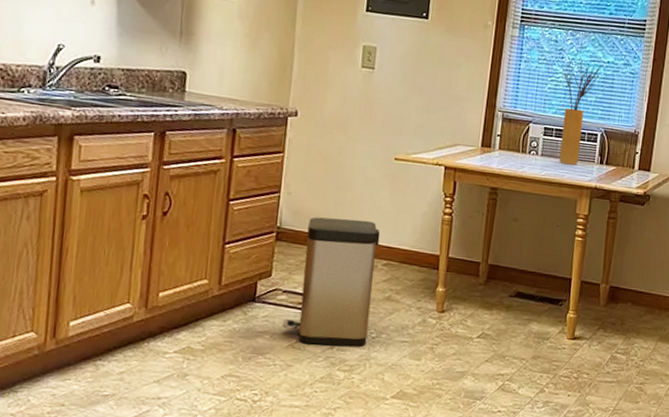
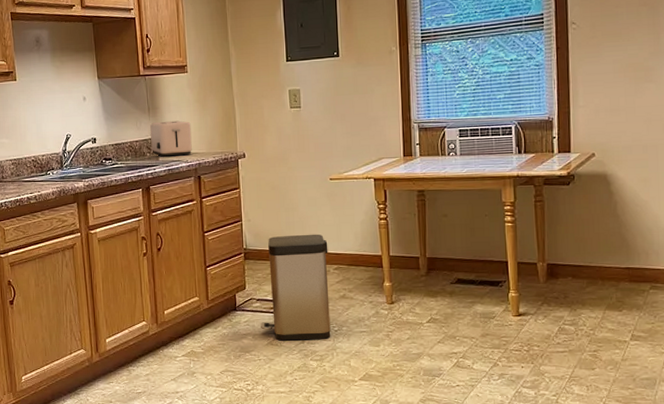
toaster: none [176,50,234,101] -> present [150,120,192,157]
vase: present [559,60,602,166] -> none [470,63,506,160]

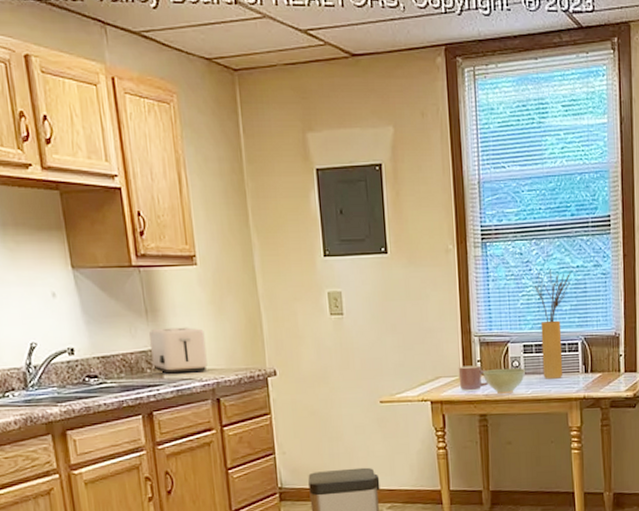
mug: none [399,148,426,171] -> present [458,365,488,393]
bowl: none [420,150,462,173] -> present [482,368,526,395]
vase: none [470,63,506,160] -> present [535,269,572,379]

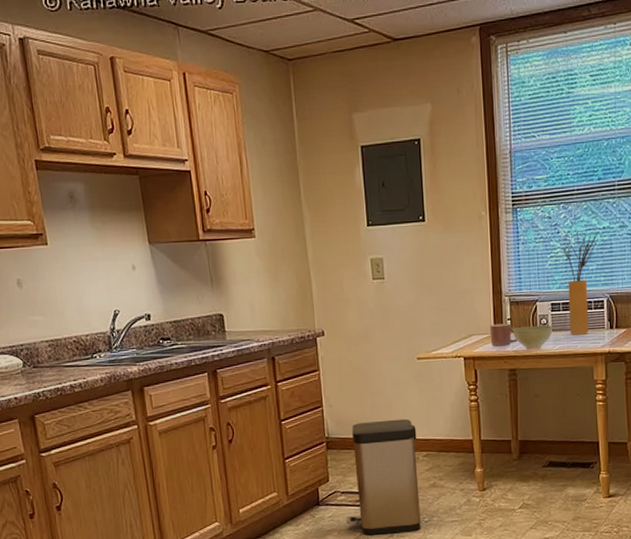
toaster: present [149,327,207,374] -> none [214,293,264,336]

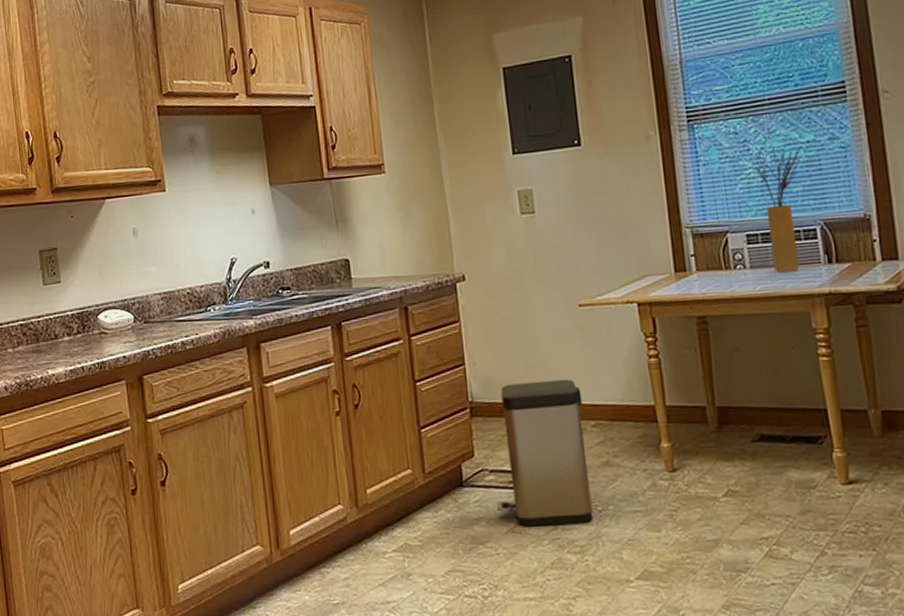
mug: present [489,323,517,349] -> none [668,260,705,292]
bowl: present [512,325,554,351] -> none [697,261,752,293]

